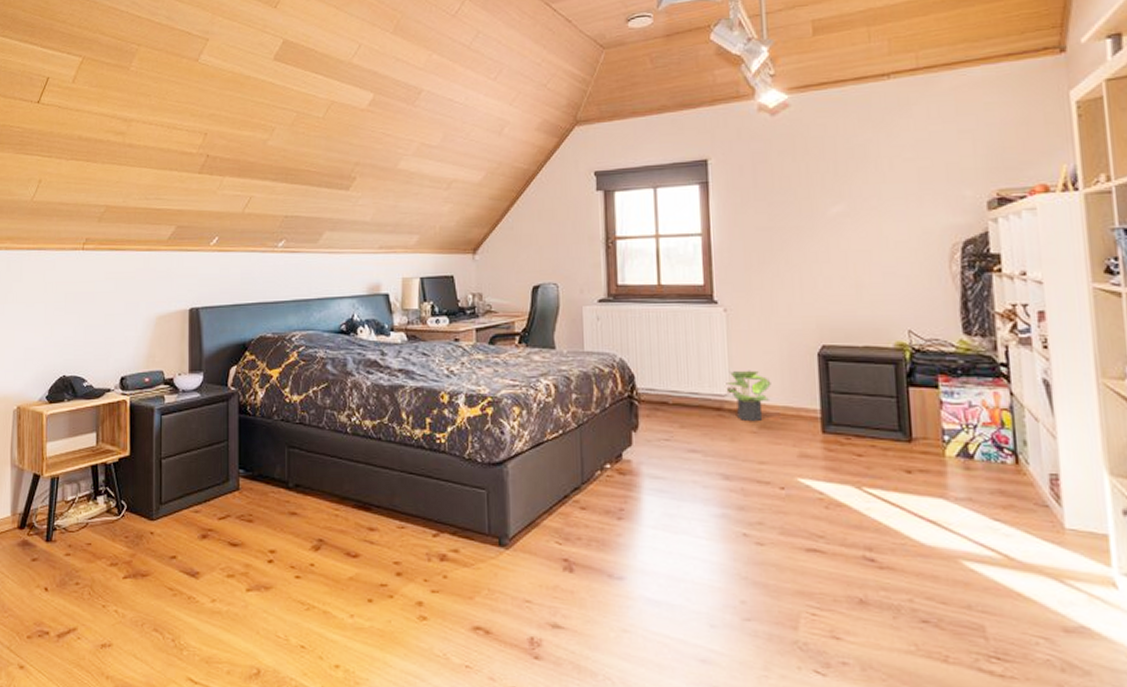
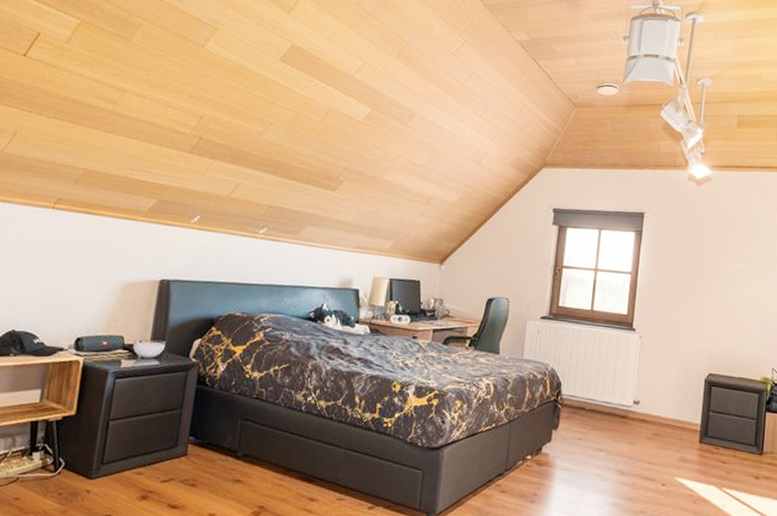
potted plant: present [726,370,771,422] -> none [632,387,667,430]

